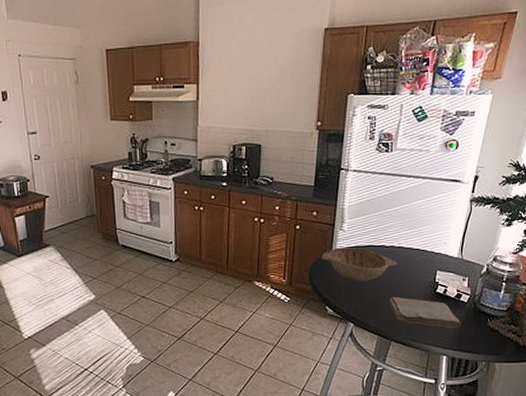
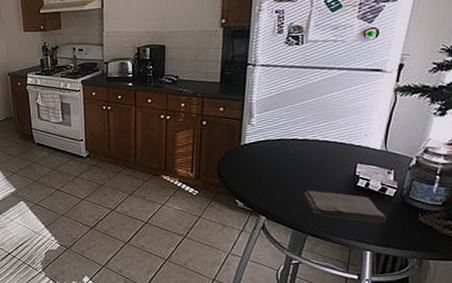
decorative bowl: present [320,246,398,282] -> none [229,140,312,175]

